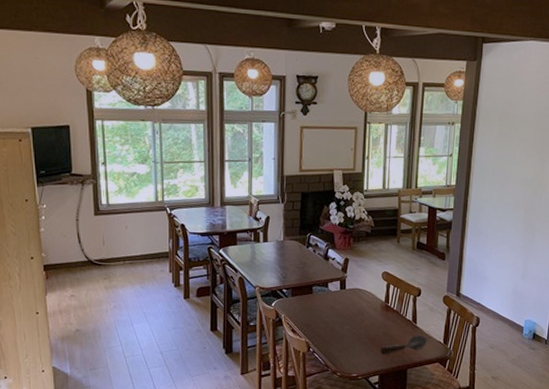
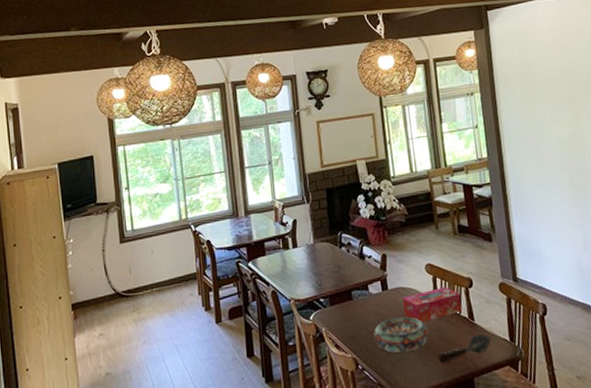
decorative bowl: none [327,313,376,343] -> present [374,317,429,353]
tissue box: none [356,293,409,320] -> present [402,287,463,322]

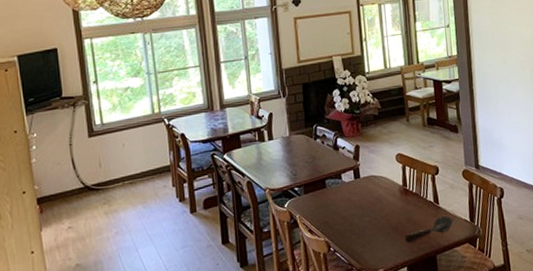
decorative bowl: present [374,317,429,353] -> none [346,202,398,236]
tissue box: present [402,287,463,322] -> none [373,174,429,207]

